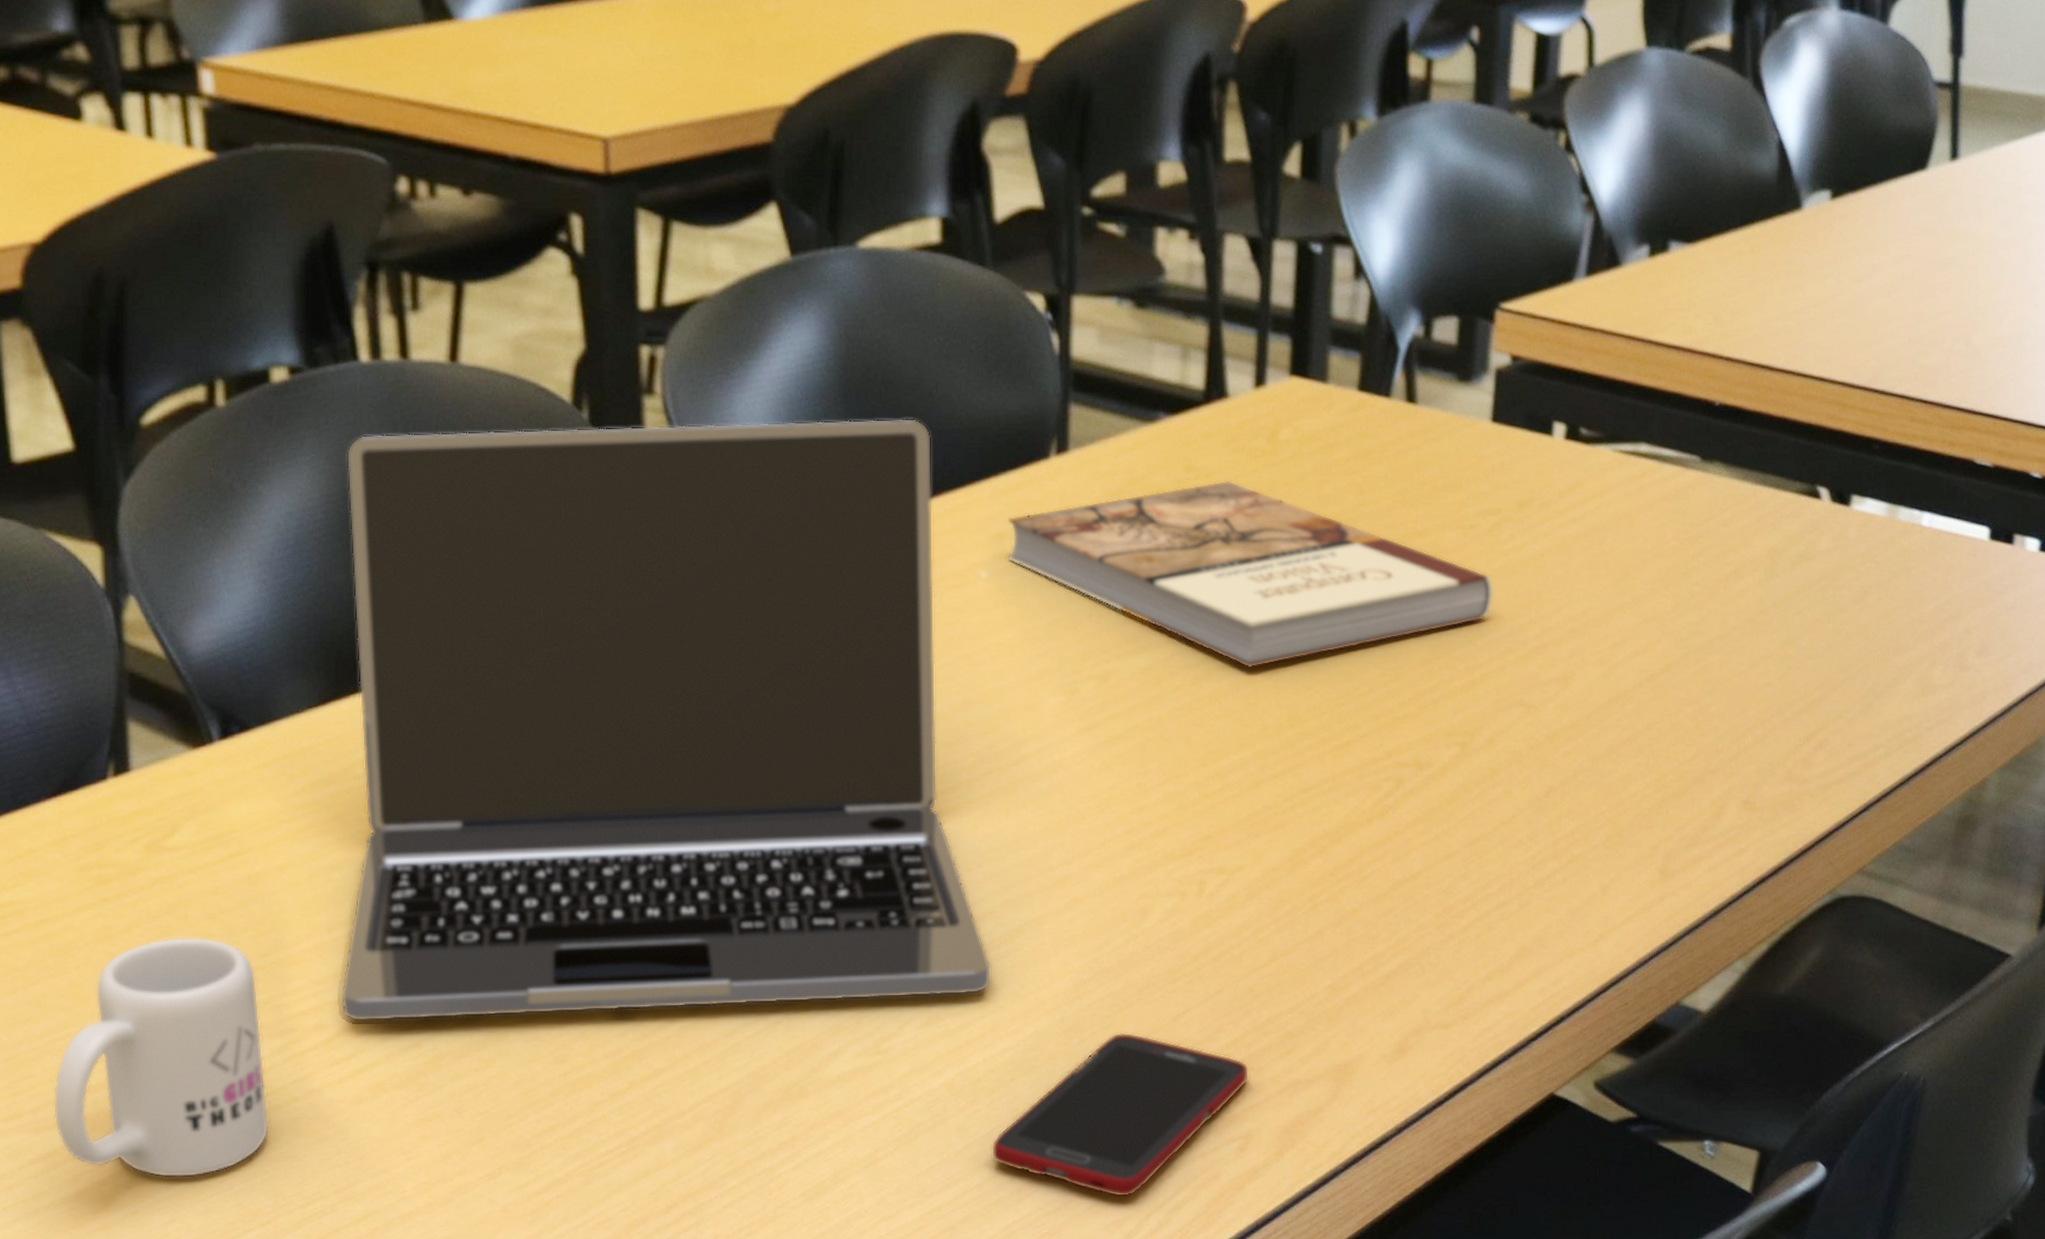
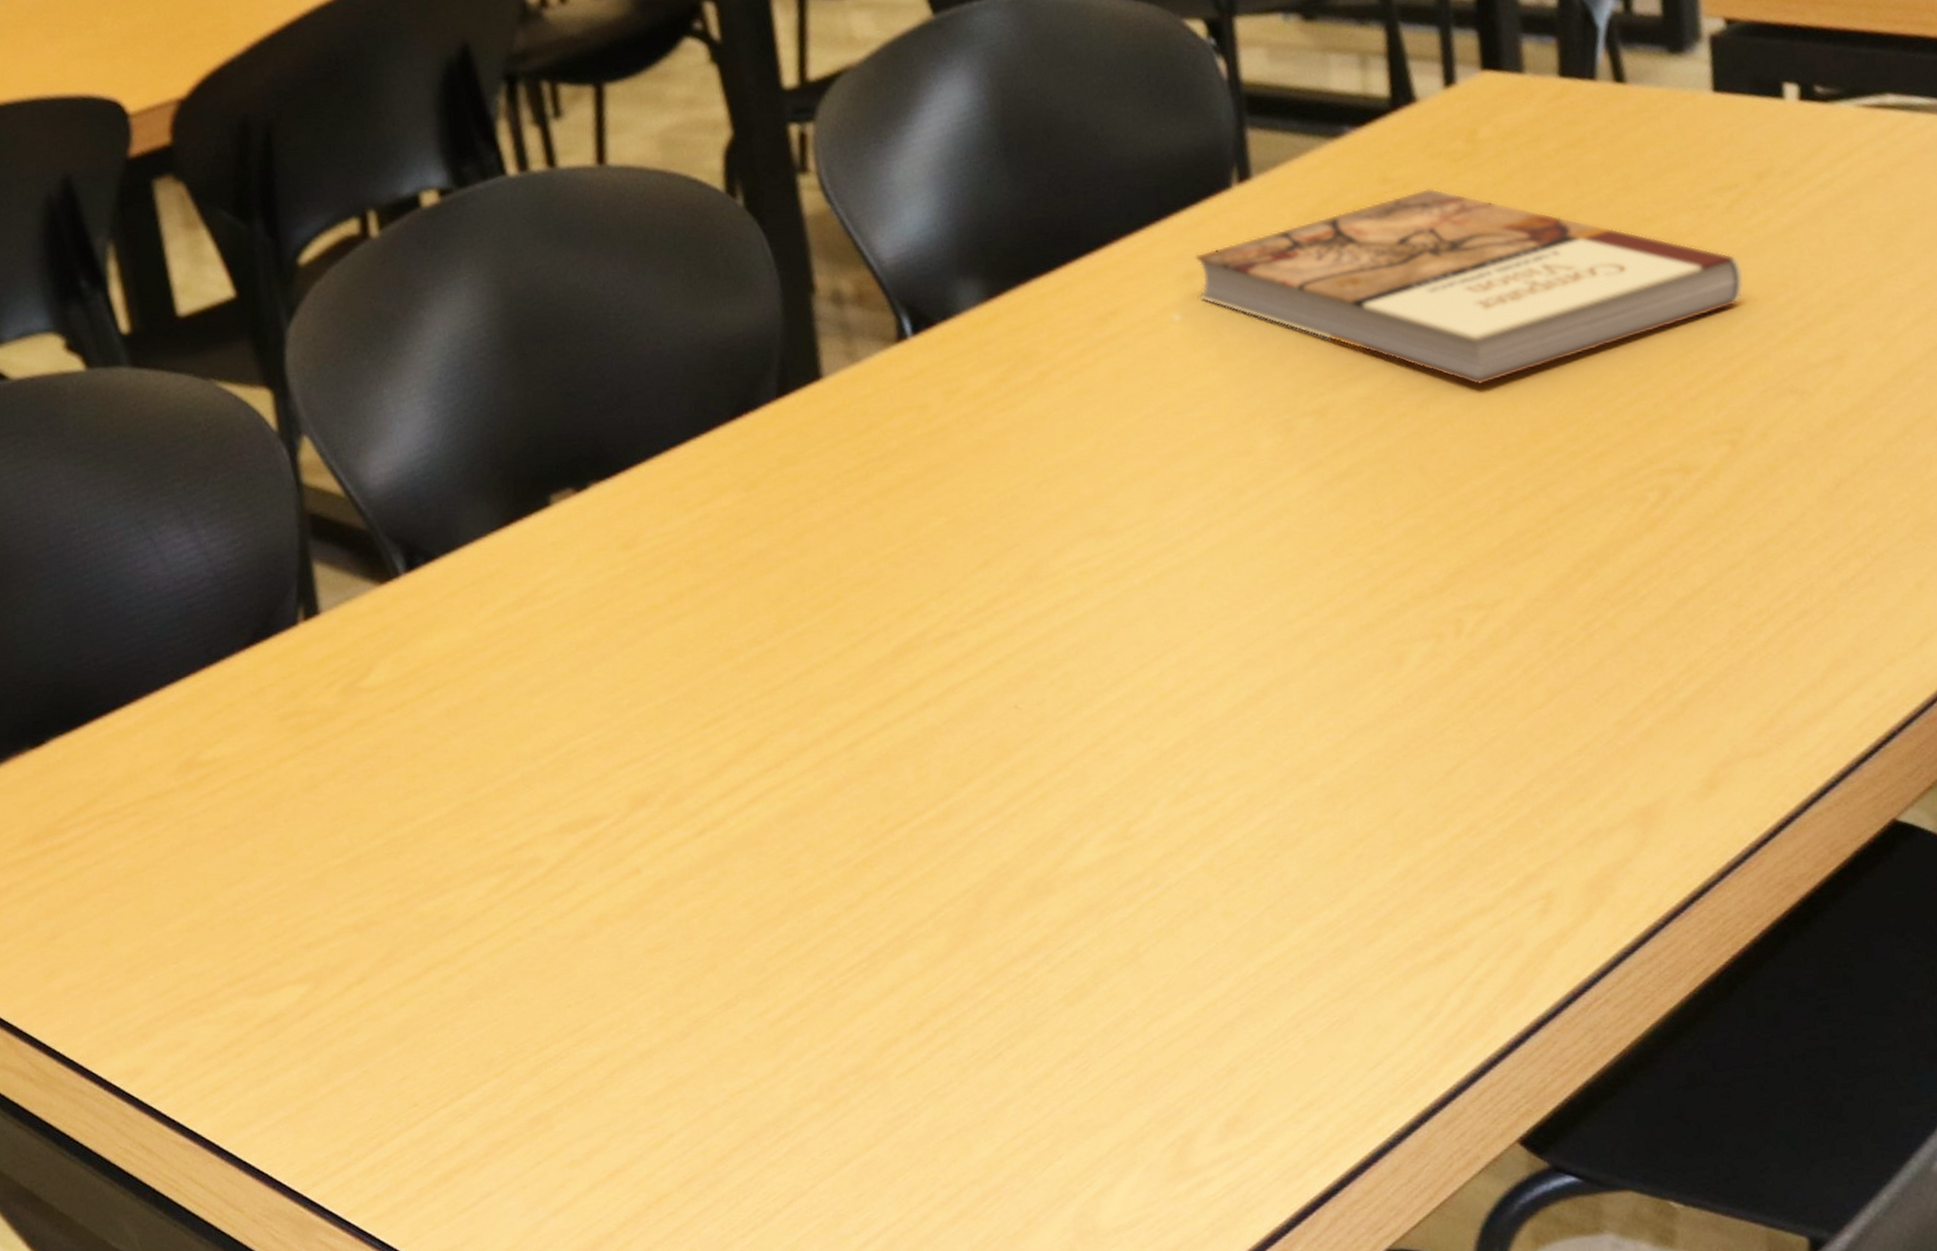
mug: present [53,936,269,1178] -> none [273,777,495,1033]
laptop: present [340,418,992,1022] -> none [503,164,1240,852]
cell phone: present [991,1032,1250,1198] -> none [1262,792,1542,976]

